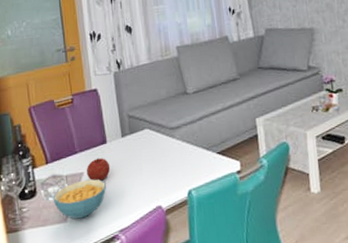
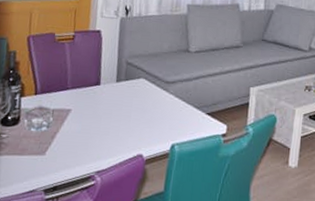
cereal bowl: present [53,179,106,219] -> none [35,117,91,154]
fruit: present [87,157,111,181] -> none [74,97,100,121]

